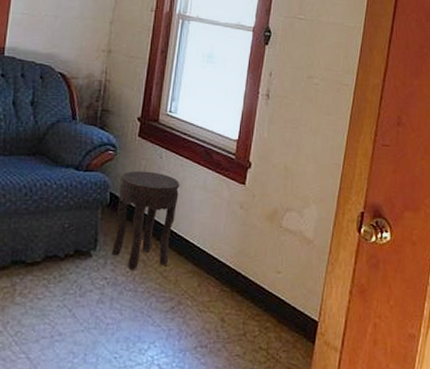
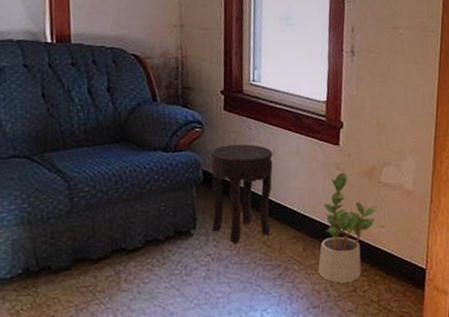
potted plant: none [210,212,276,325] -> present [318,172,377,283]

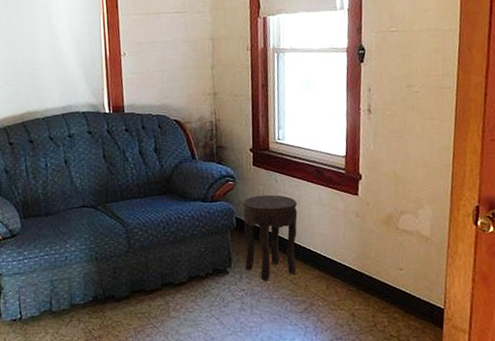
potted plant: present [318,172,377,283] -> none [340,220,396,318]

